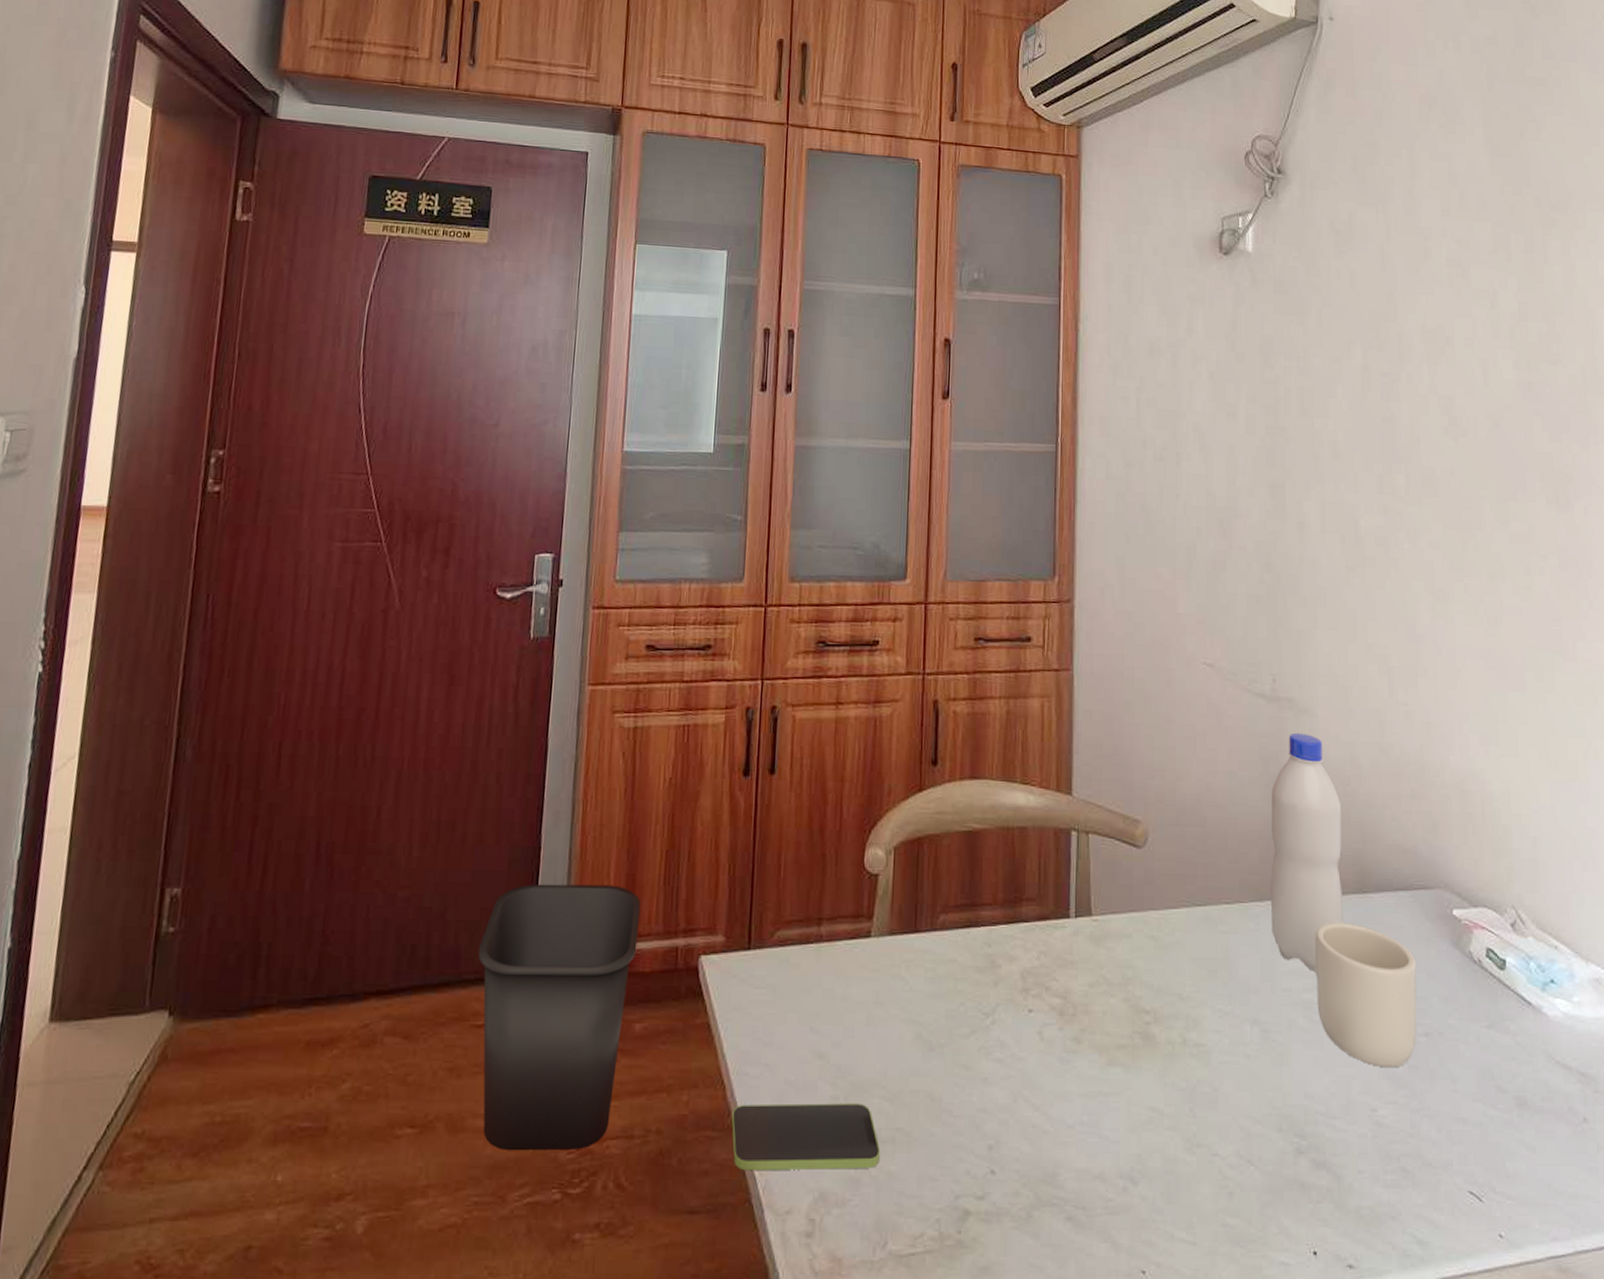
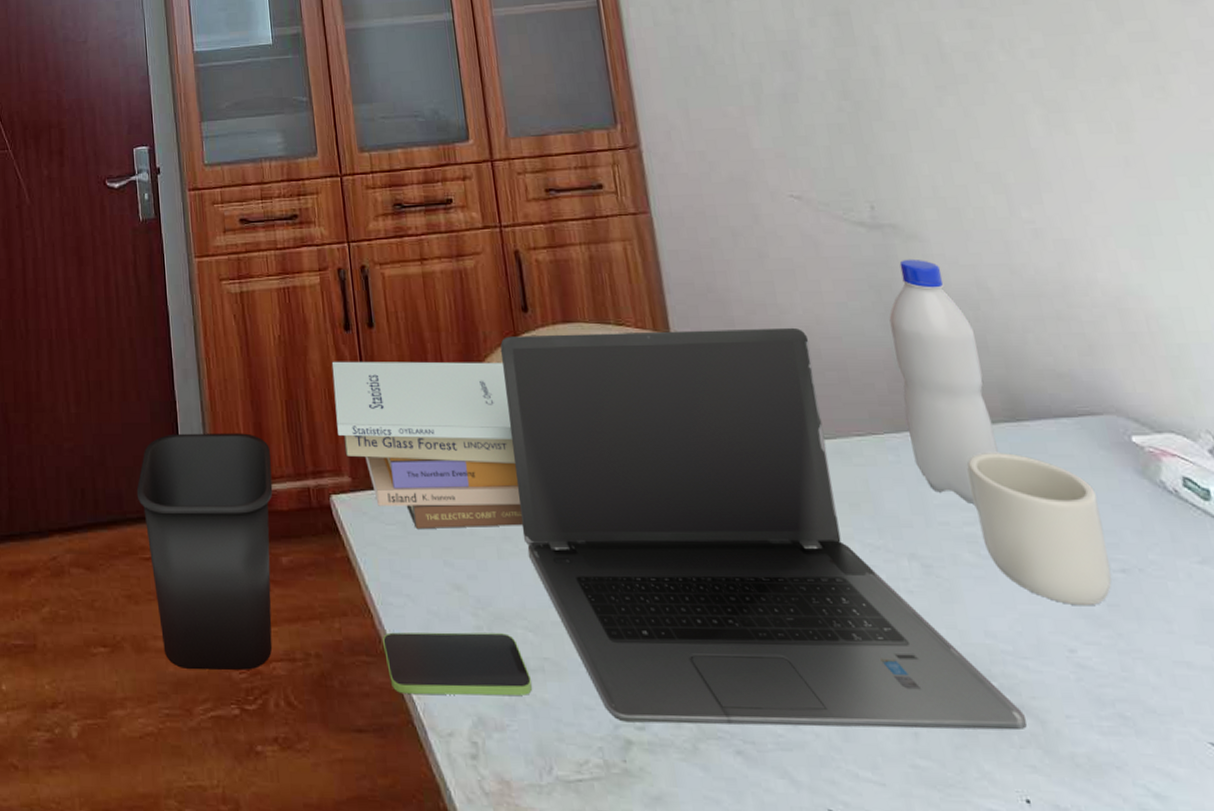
books: none [718,809,905,994] -> present [331,361,523,530]
laptop computer: none [895,790,1326,1192] -> present [500,327,1027,731]

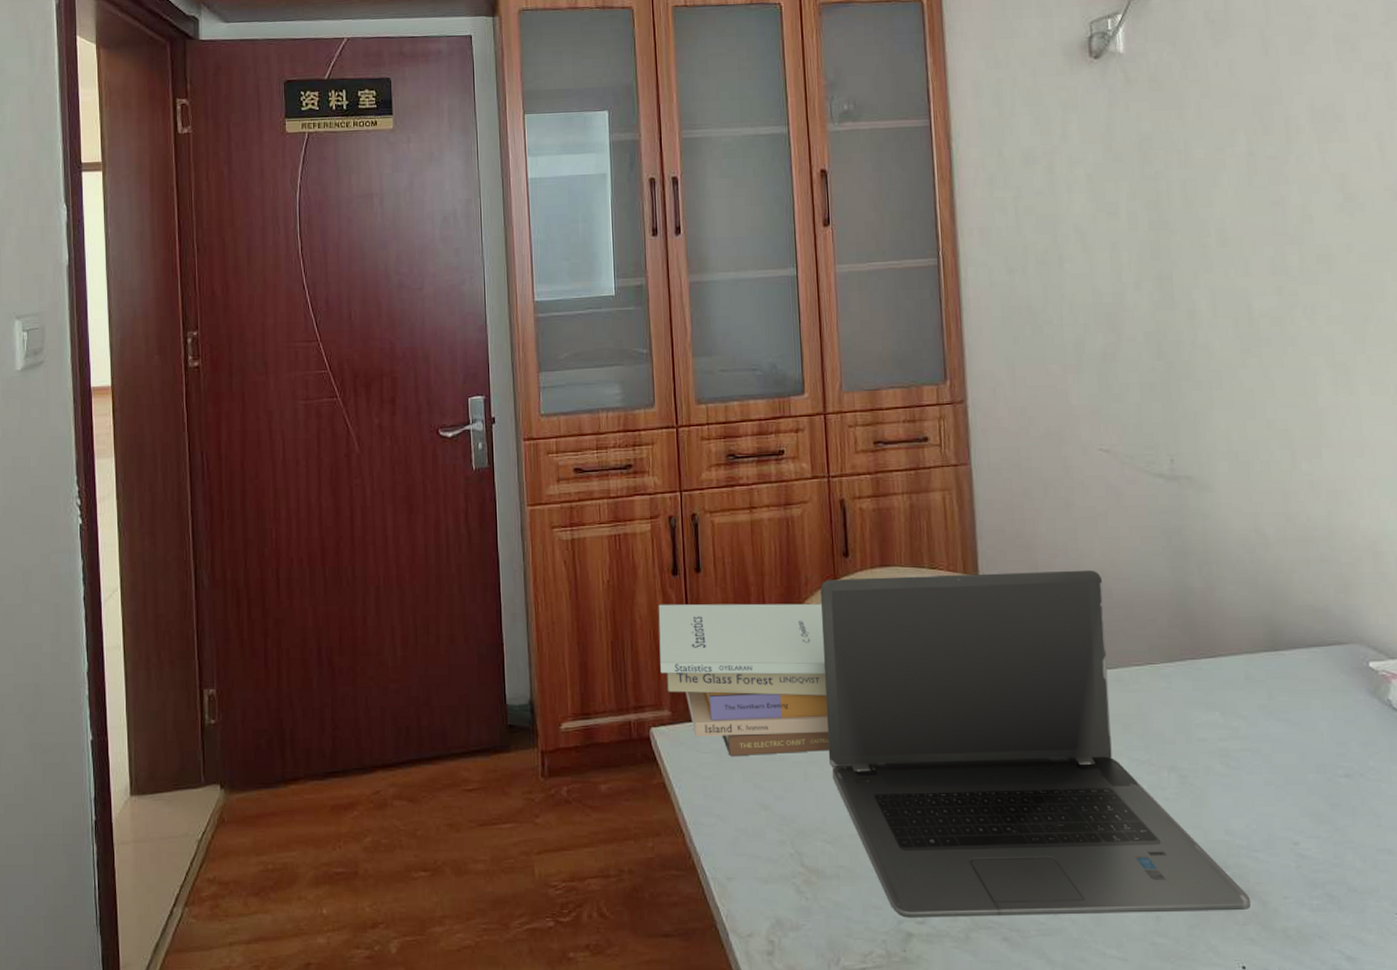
waste bin: present [136,433,273,670] -> none [461,672,595,888]
phone: present [383,632,532,696] -> none [693,846,827,903]
water bottle: present [889,259,999,504] -> none [1175,507,1257,722]
mug: present [966,451,1112,606] -> none [1227,677,1337,807]

